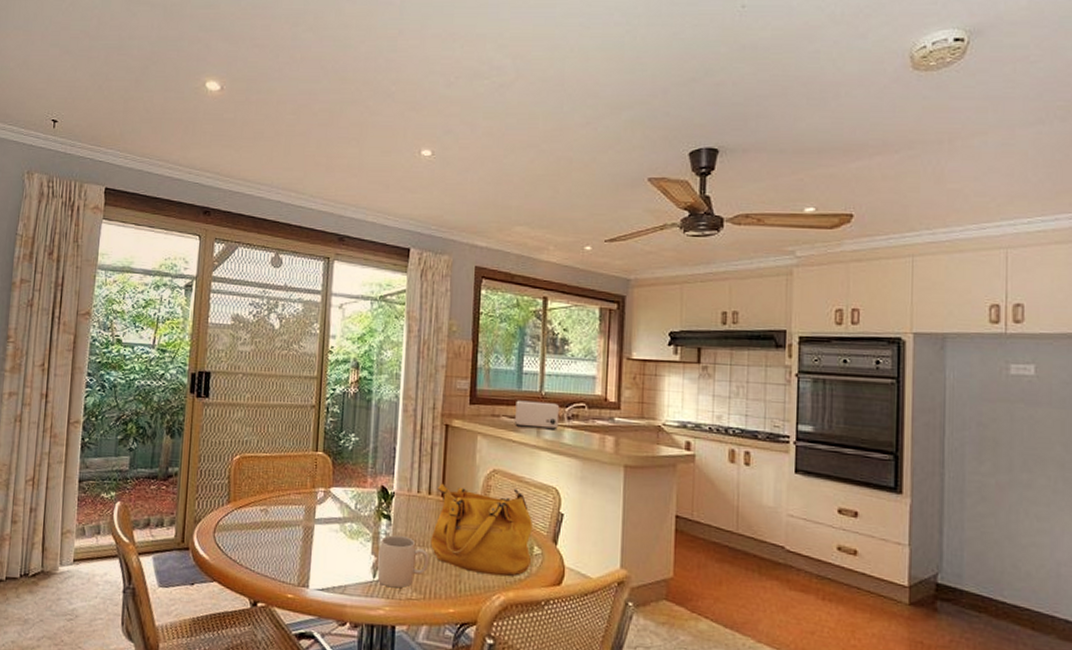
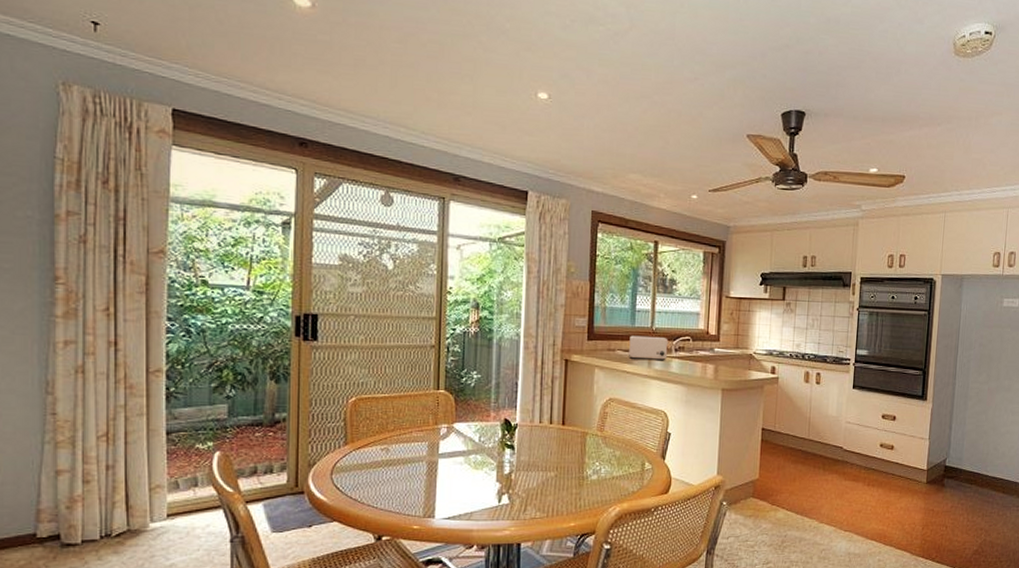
mug: present [377,535,430,588] -> none [502,463,552,510]
handbag: present [430,483,532,577] -> none [552,413,644,491]

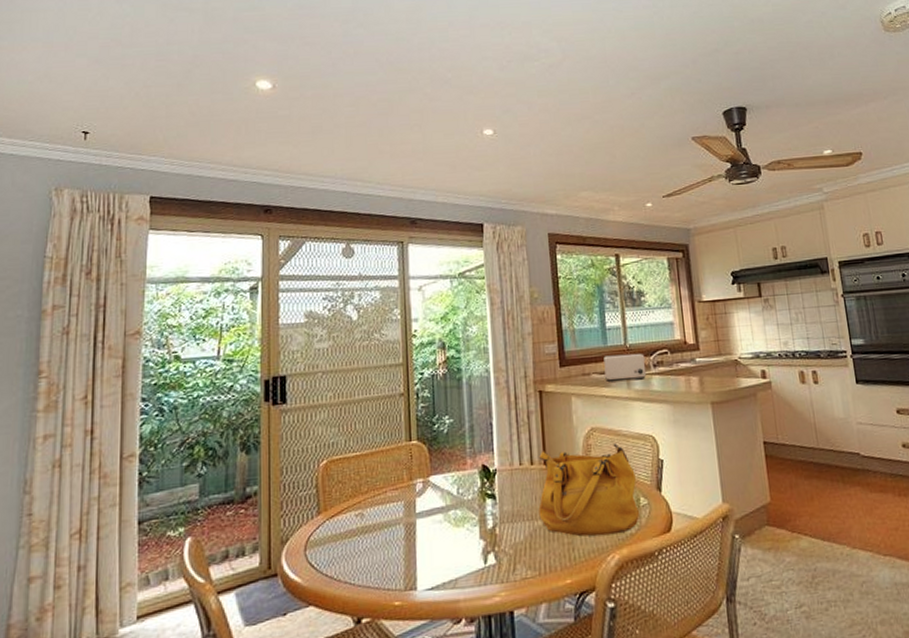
handbag: none [552,413,644,491] -> present [538,443,639,537]

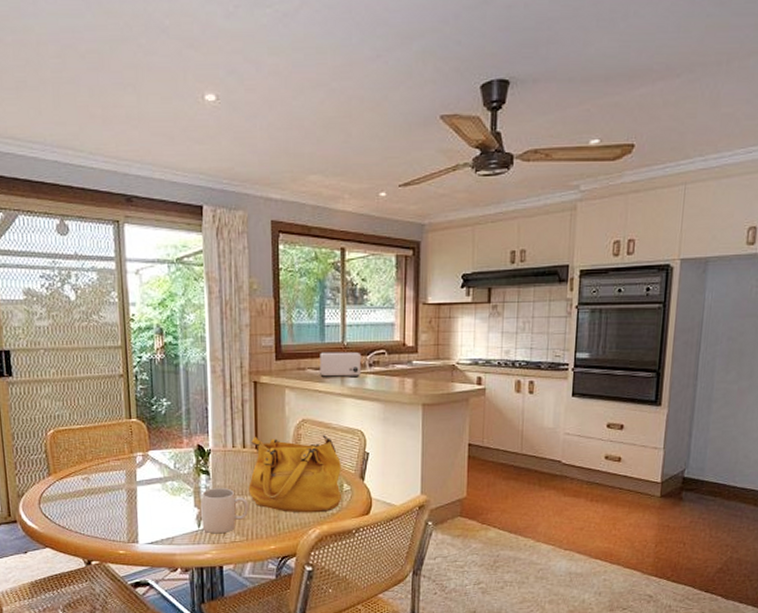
mug: none [486,513,541,571] -> present [200,488,249,534]

